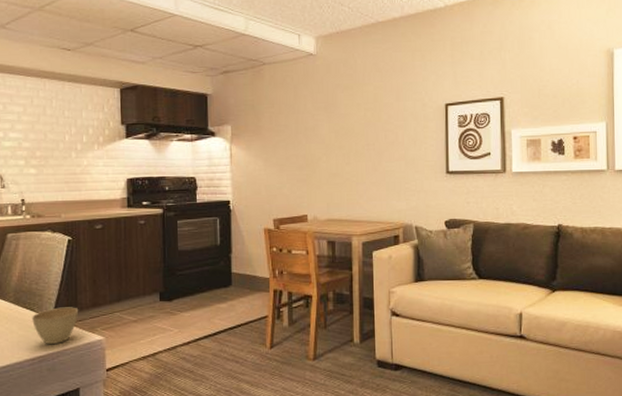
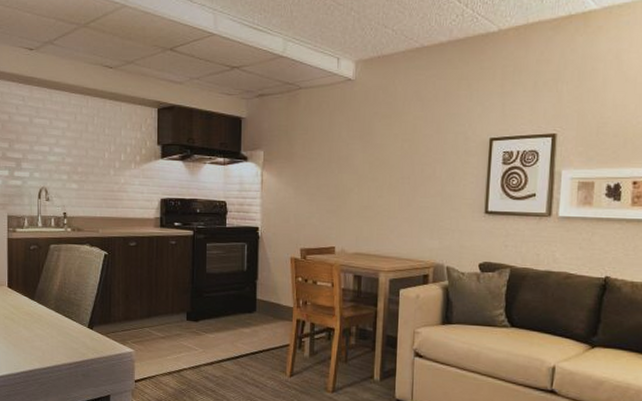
cup: present [32,307,79,345] -> none [70,318,112,353]

